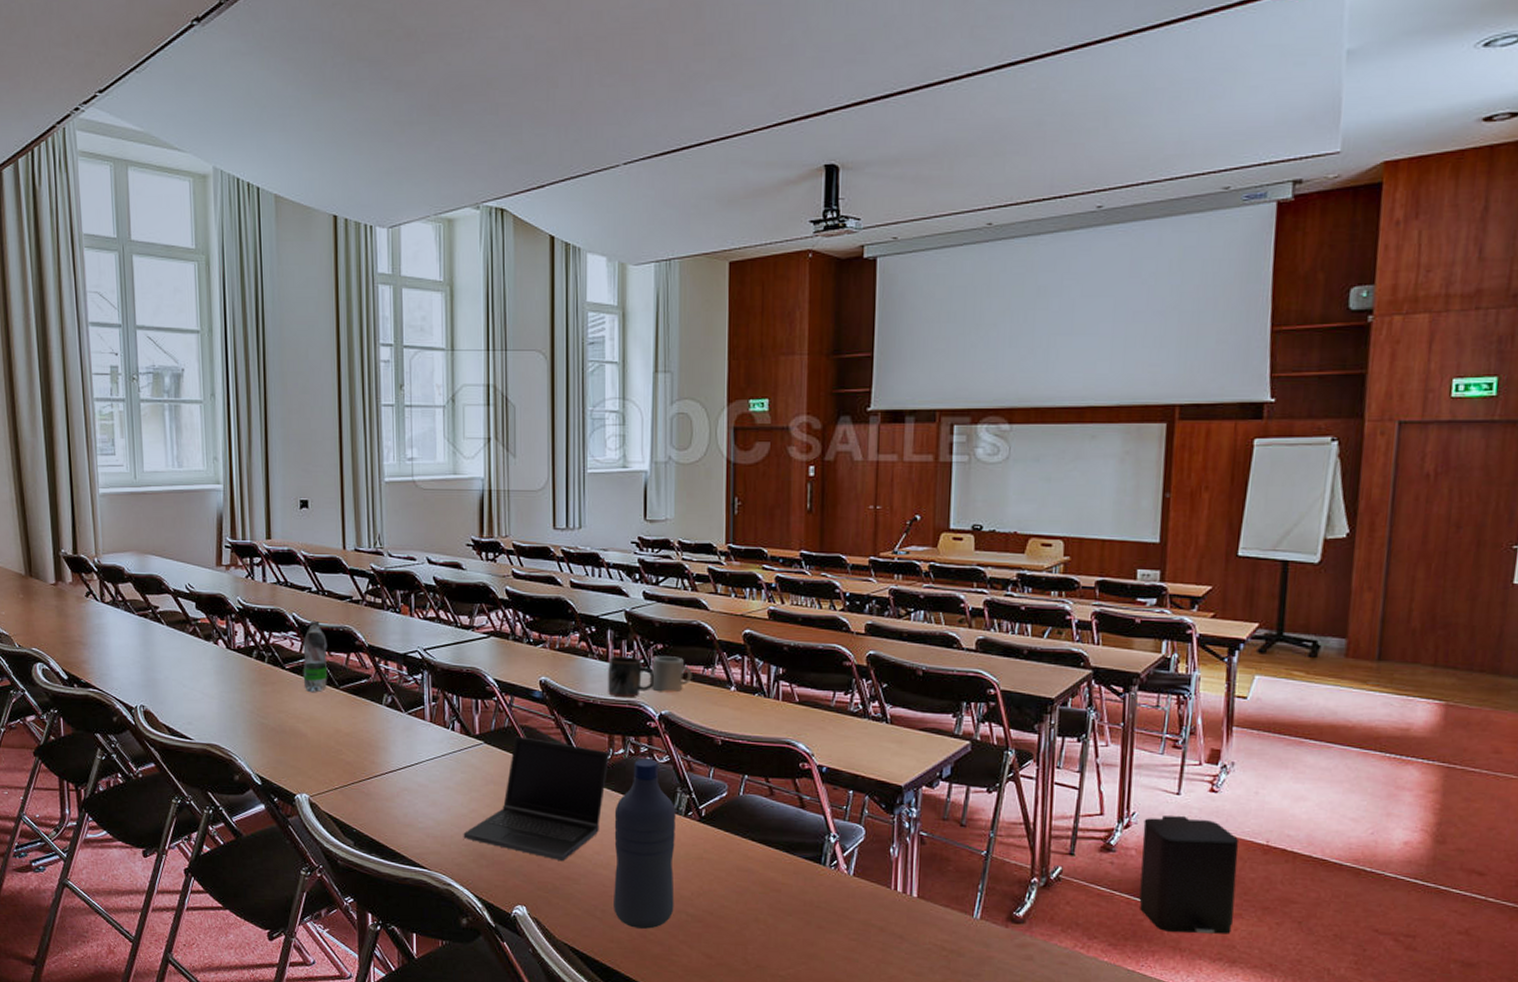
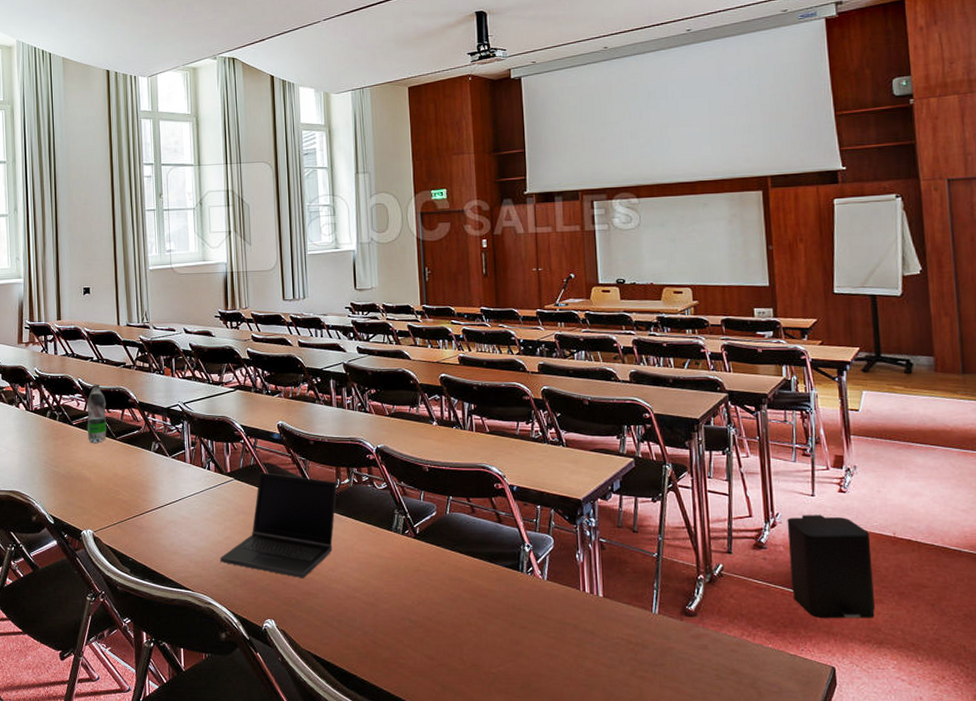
mug: present [607,656,655,697] -> none [332,401,371,435]
water bottle: present [614,759,676,929] -> none [344,486,399,635]
mug: present [652,656,692,693] -> none [368,399,401,429]

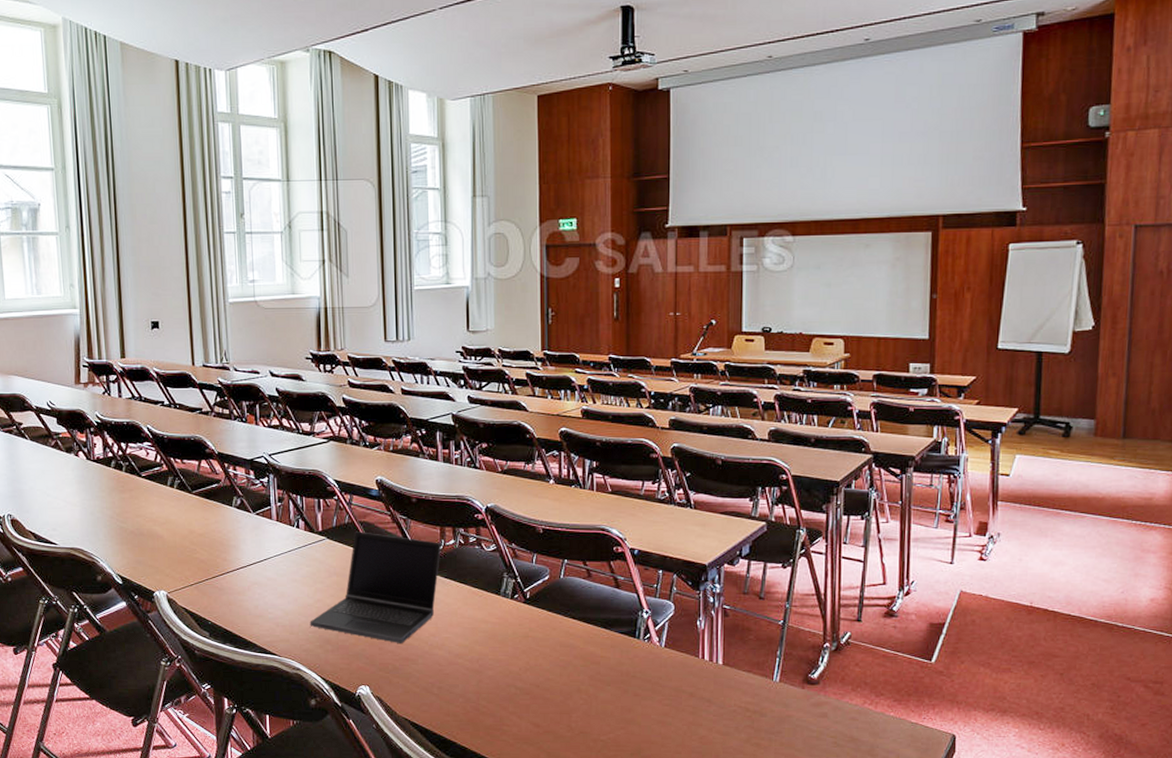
bottle: present [87,384,107,444] -> none [157,431,182,498]
pedal bin: present [787,515,876,618] -> none [920,583,1007,687]

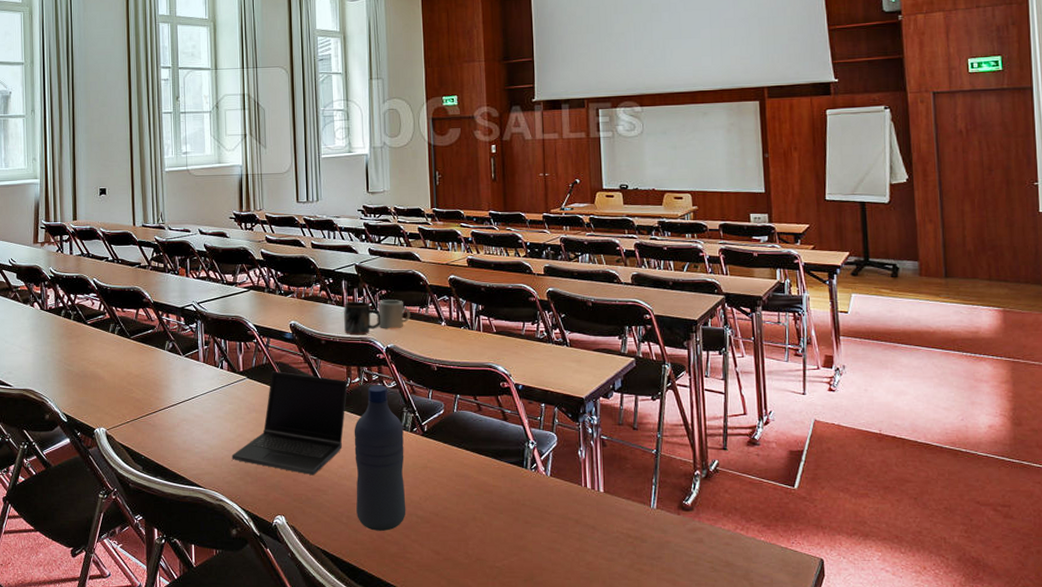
mug: none [437,455,481,492] -> present [343,301,381,334]
water bottle: none [447,548,504,702] -> present [354,385,406,531]
mug: none [478,454,514,487] -> present [378,300,411,329]

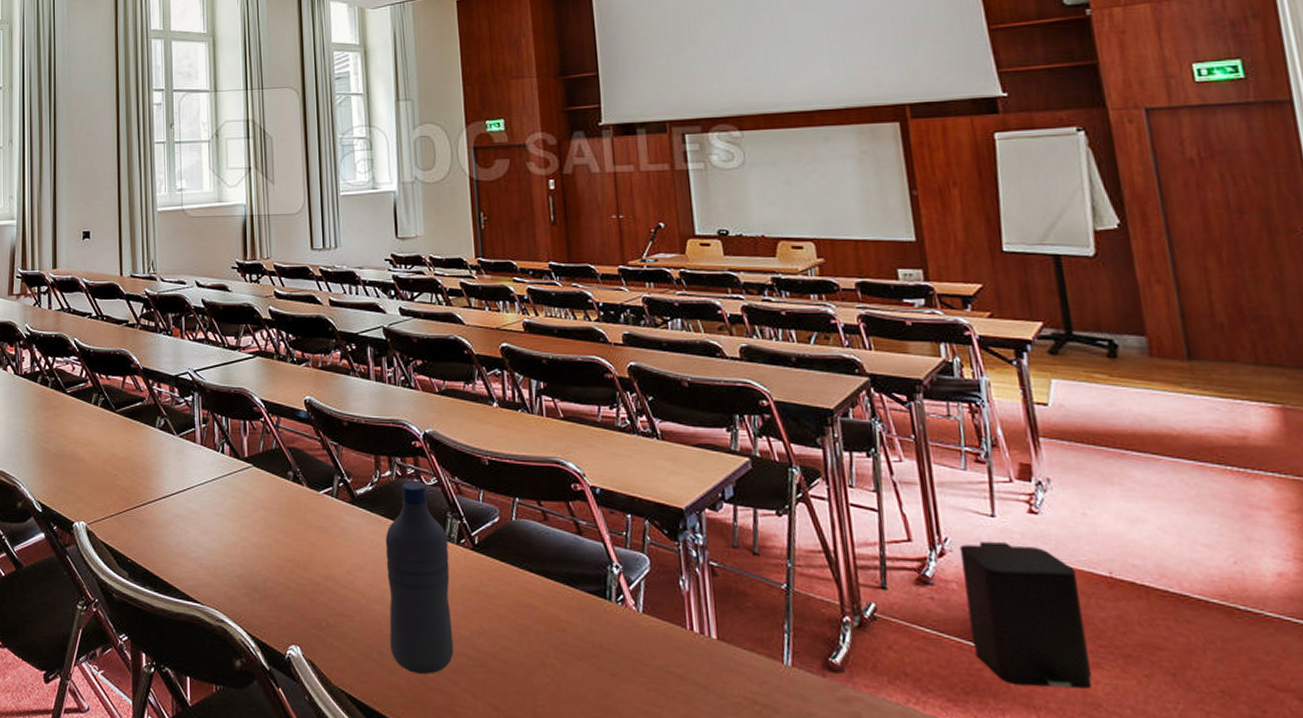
laptop computer: present [231,371,348,475] -> none [235,459,377,594]
mug: present [343,301,381,334] -> none [369,373,417,415]
mug: present [378,300,411,329] -> none [413,372,453,410]
pedal bin: none [779,413,862,512] -> present [959,542,1092,689]

